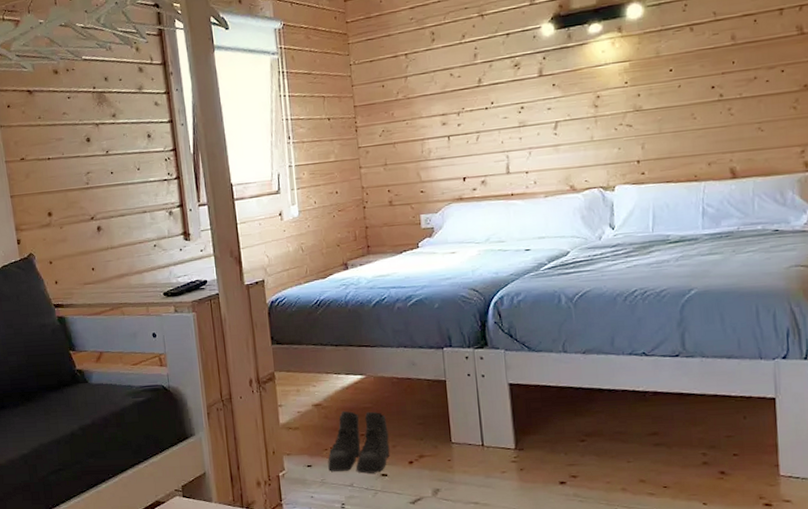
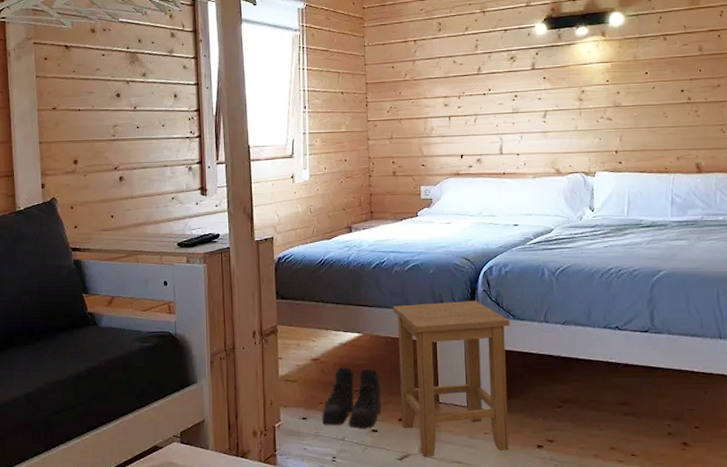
stool: none [397,334,530,500] -> present [393,301,510,457]

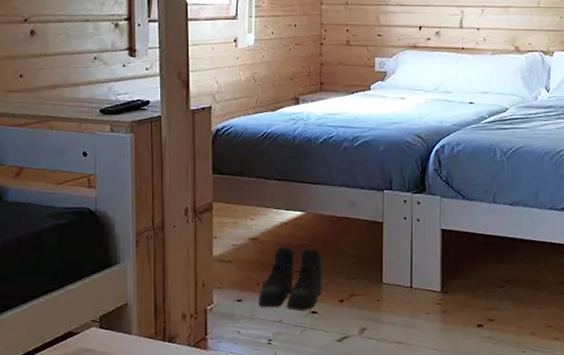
stool: present [393,301,510,457] -> none [339,180,459,338]

